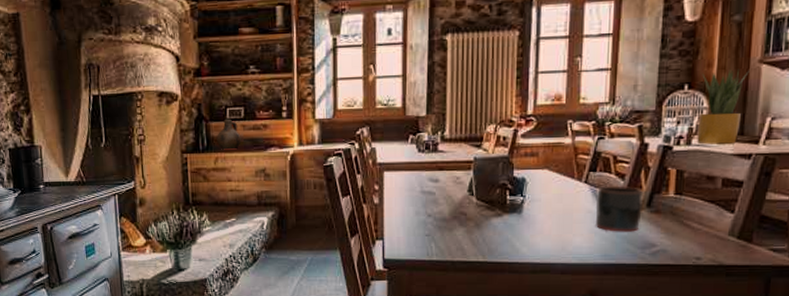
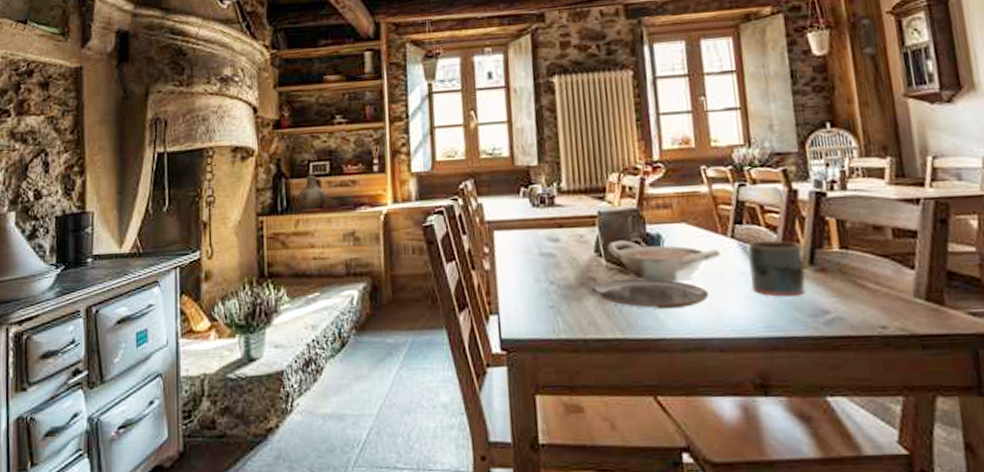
plate: none [462,214,559,239] -> present [591,278,709,309]
bowl: none [479,182,574,217] -> present [607,240,721,282]
planter: present [697,69,749,145] -> none [843,105,899,189]

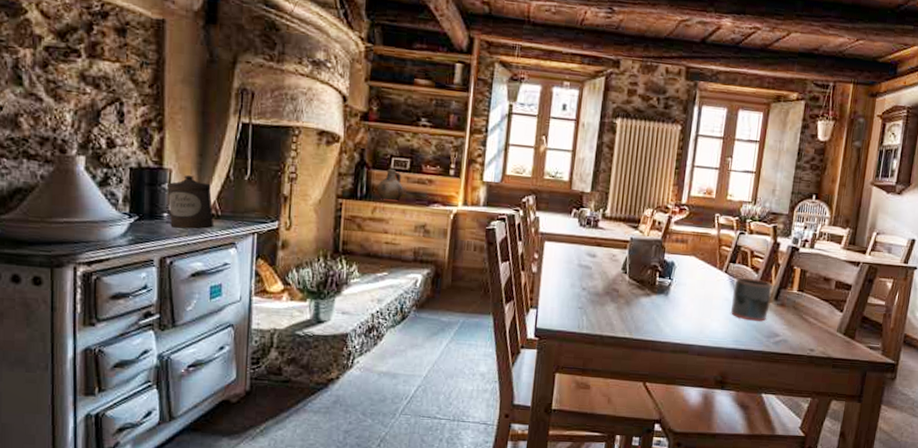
canister: none [90,214,136,273] -> present [167,174,214,229]
plate: present [591,278,709,309] -> none [613,293,700,320]
bowl: present [607,240,721,282] -> none [632,262,715,300]

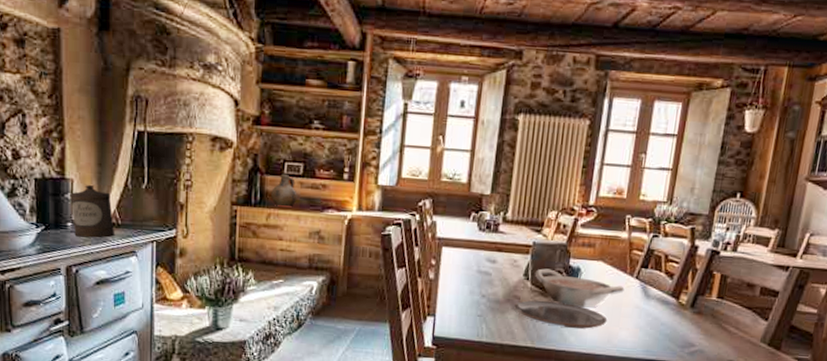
plate: none [613,293,700,320] -> present [514,300,608,329]
bowl: none [632,262,715,300] -> present [535,268,624,308]
mug: present [731,277,773,321] -> none [642,283,689,331]

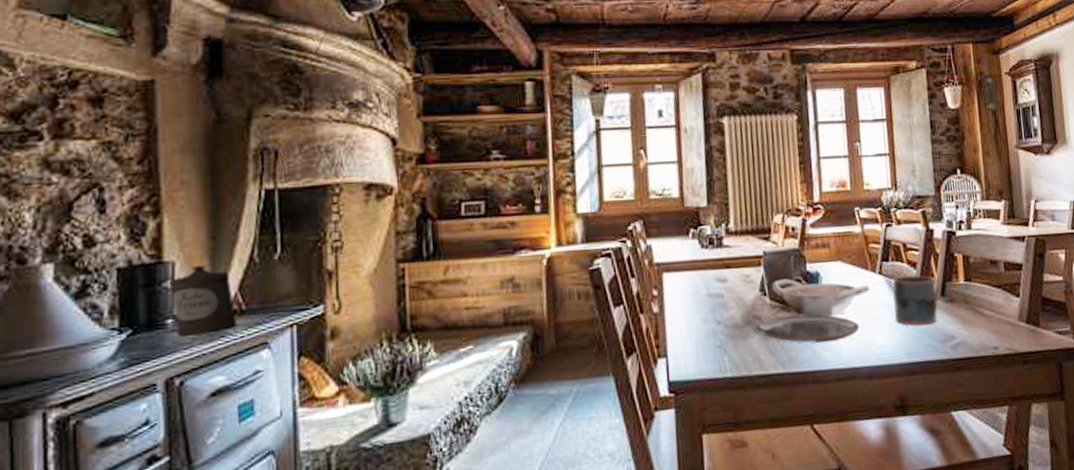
ceramic jug: present [271,173,298,206] -> none [447,216,481,255]
mug: none [642,283,689,331] -> present [892,275,938,326]

